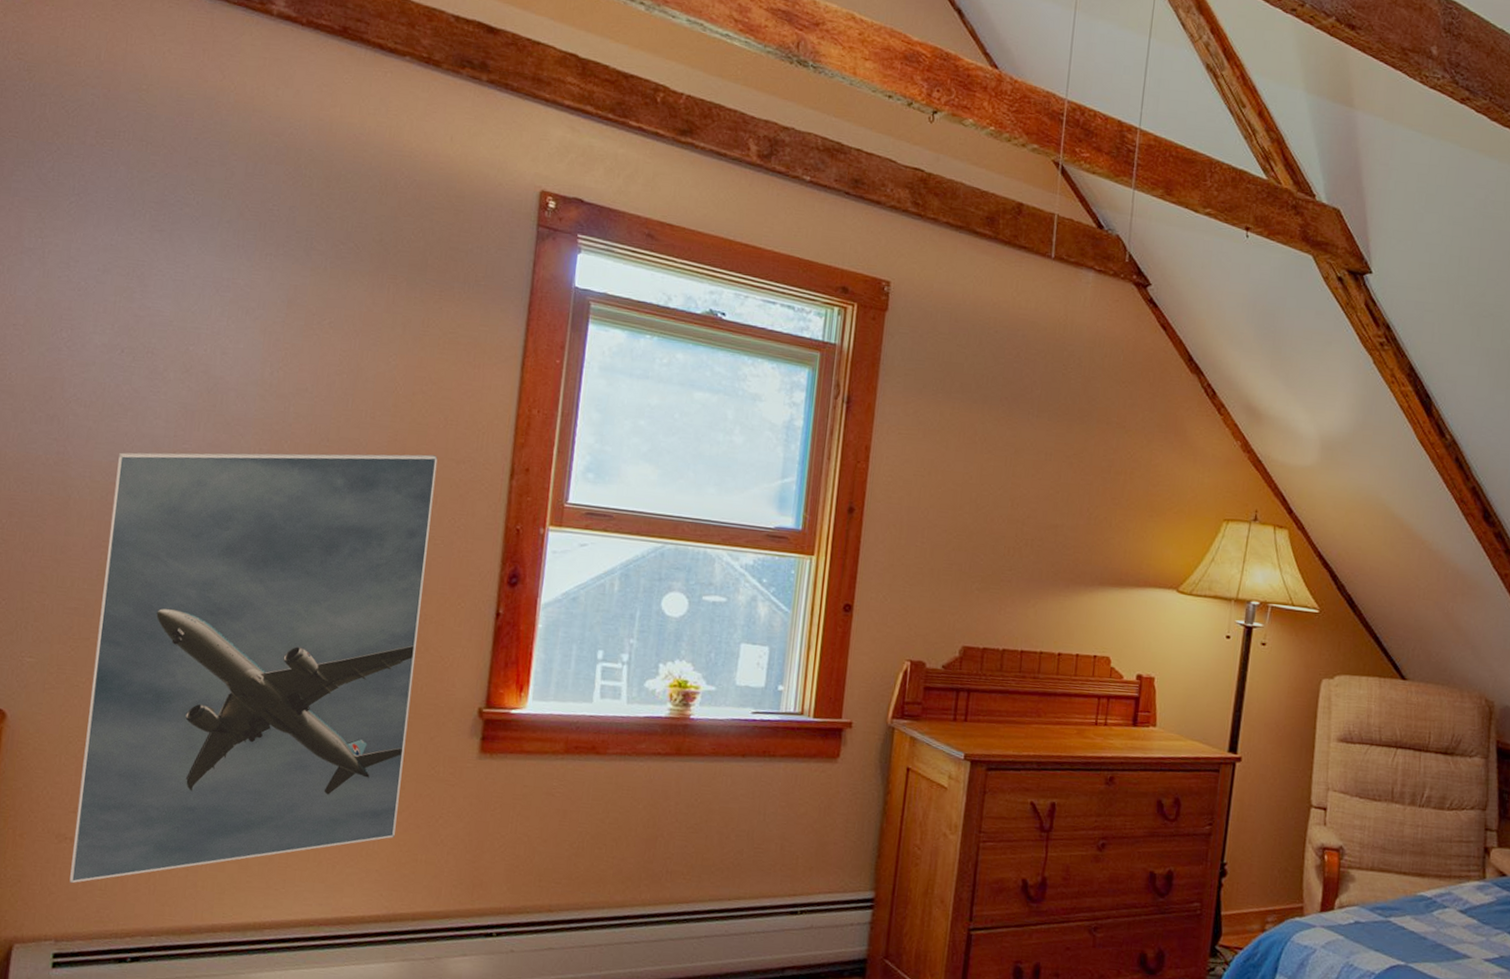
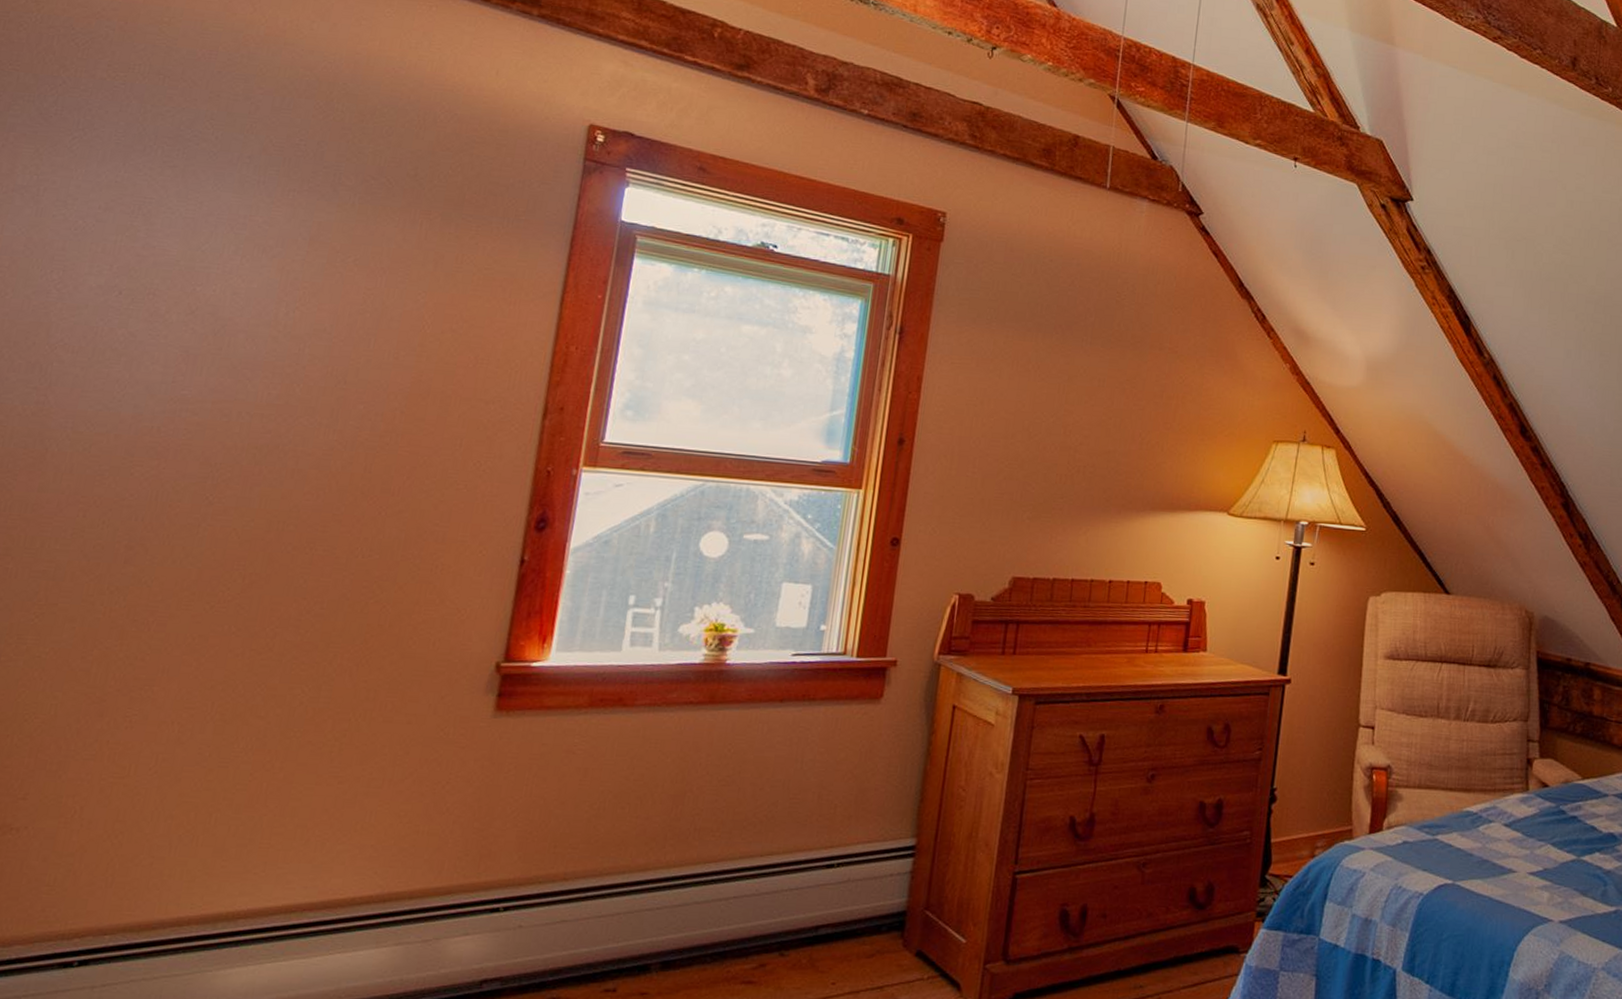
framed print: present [69,452,438,884] -> none [12,395,465,881]

